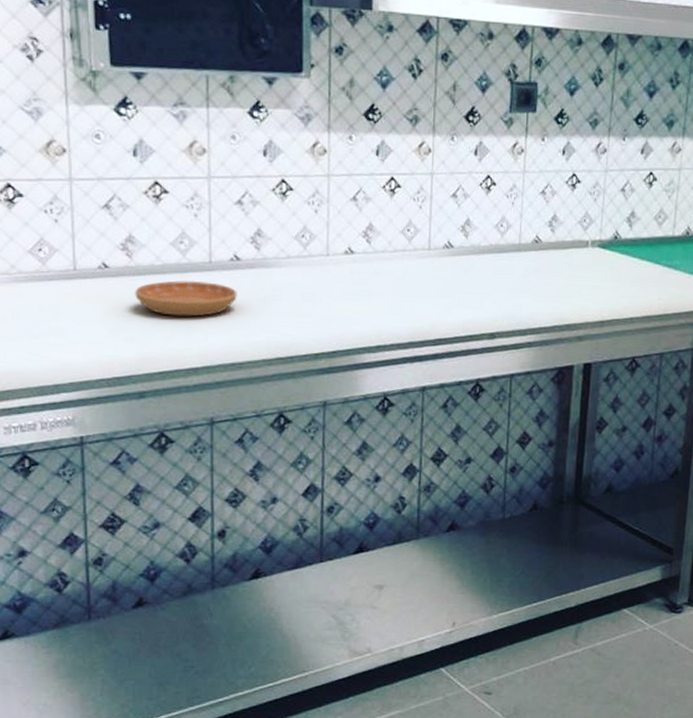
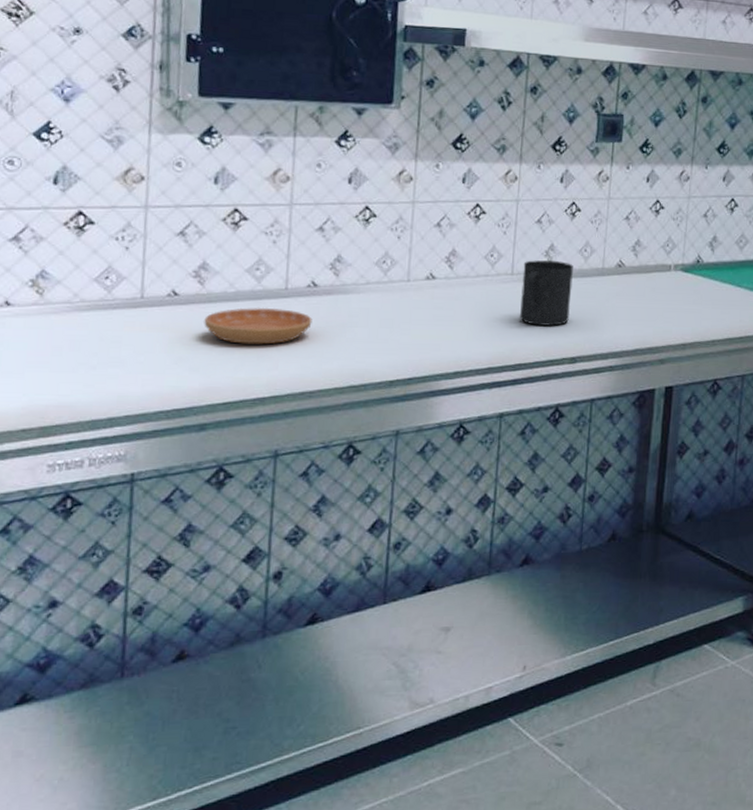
mug: none [437,235,490,302] -> present [519,260,573,326]

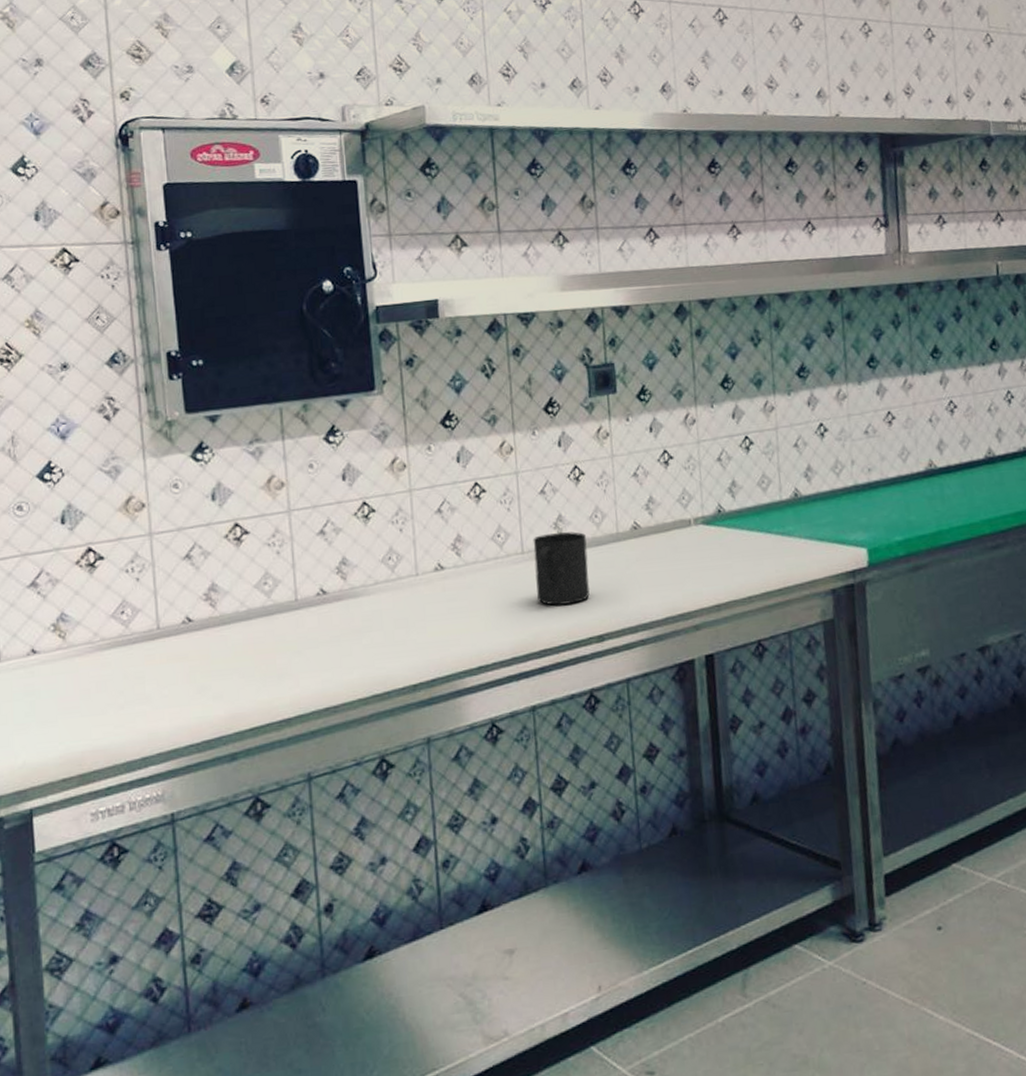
saucer: present [204,307,312,345] -> none [221,622,327,665]

